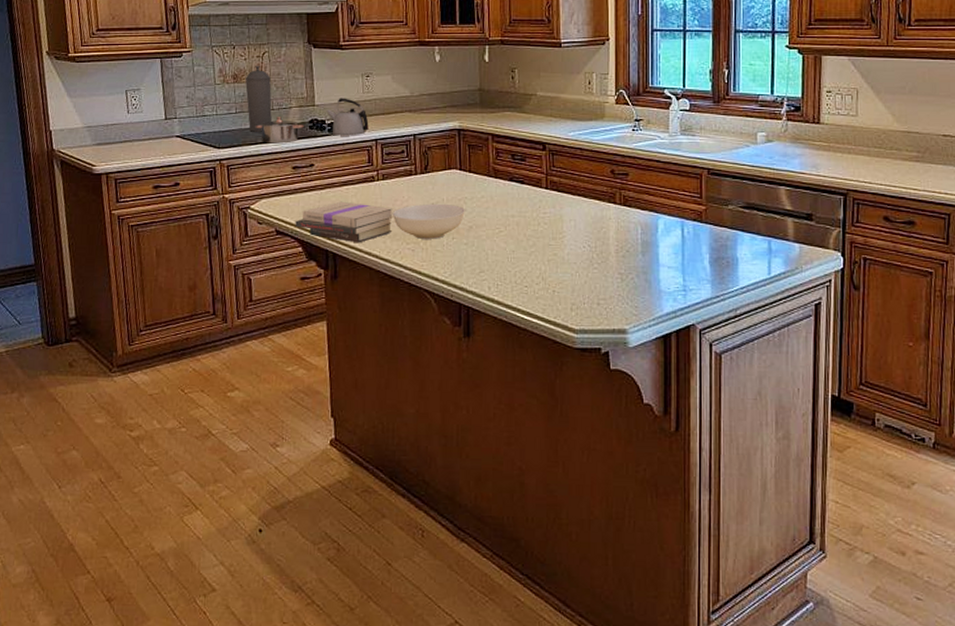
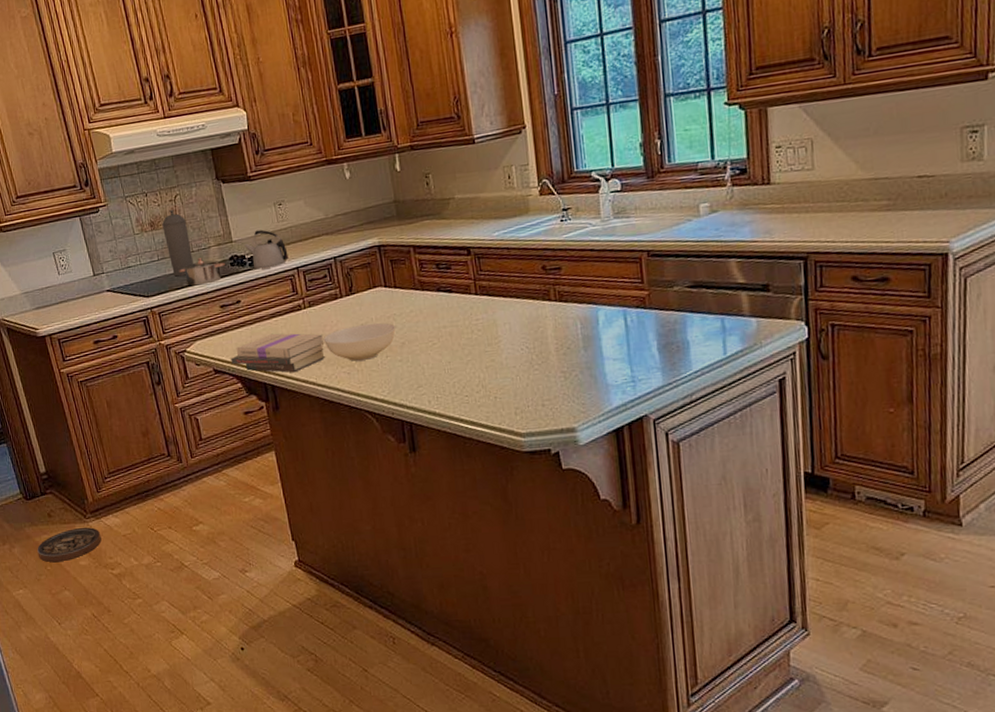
pet bowl: none [49,381,125,418] -> present [37,527,102,563]

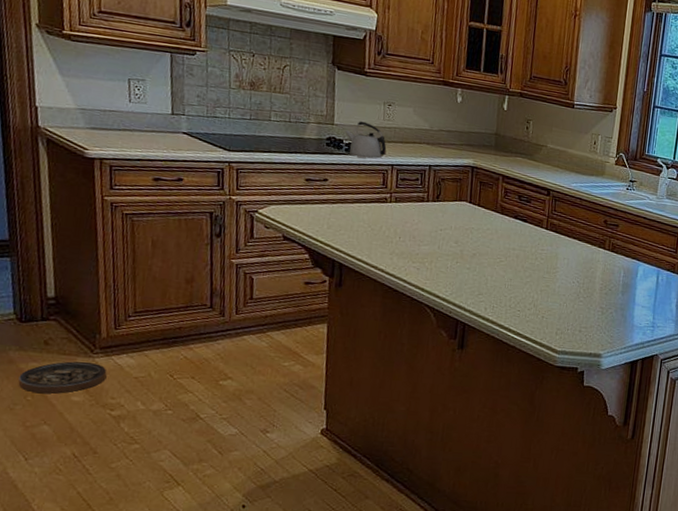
canister: present [162,210,193,278] -> none [262,77,291,143]
cooking pot: present [178,258,225,286] -> none [269,129,321,156]
books: present [231,333,325,373] -> none [303,216,403,256]
bowl: present [323,322,396,361] -> none [401,228,471,261]

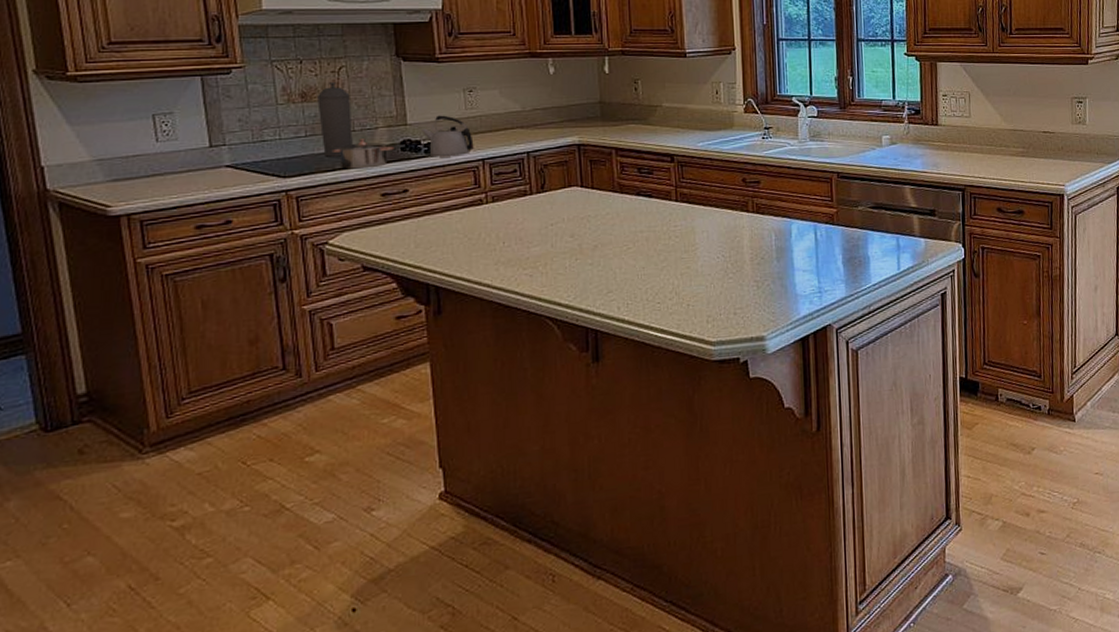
pet bowl: present [18,361,107,394] -> none [49,465,162,518]
canister: none [262,77,291,143] -> present [317,82,353,158]
cooking pot: none [269,129,321,156] -> present [331,139,394,169]

